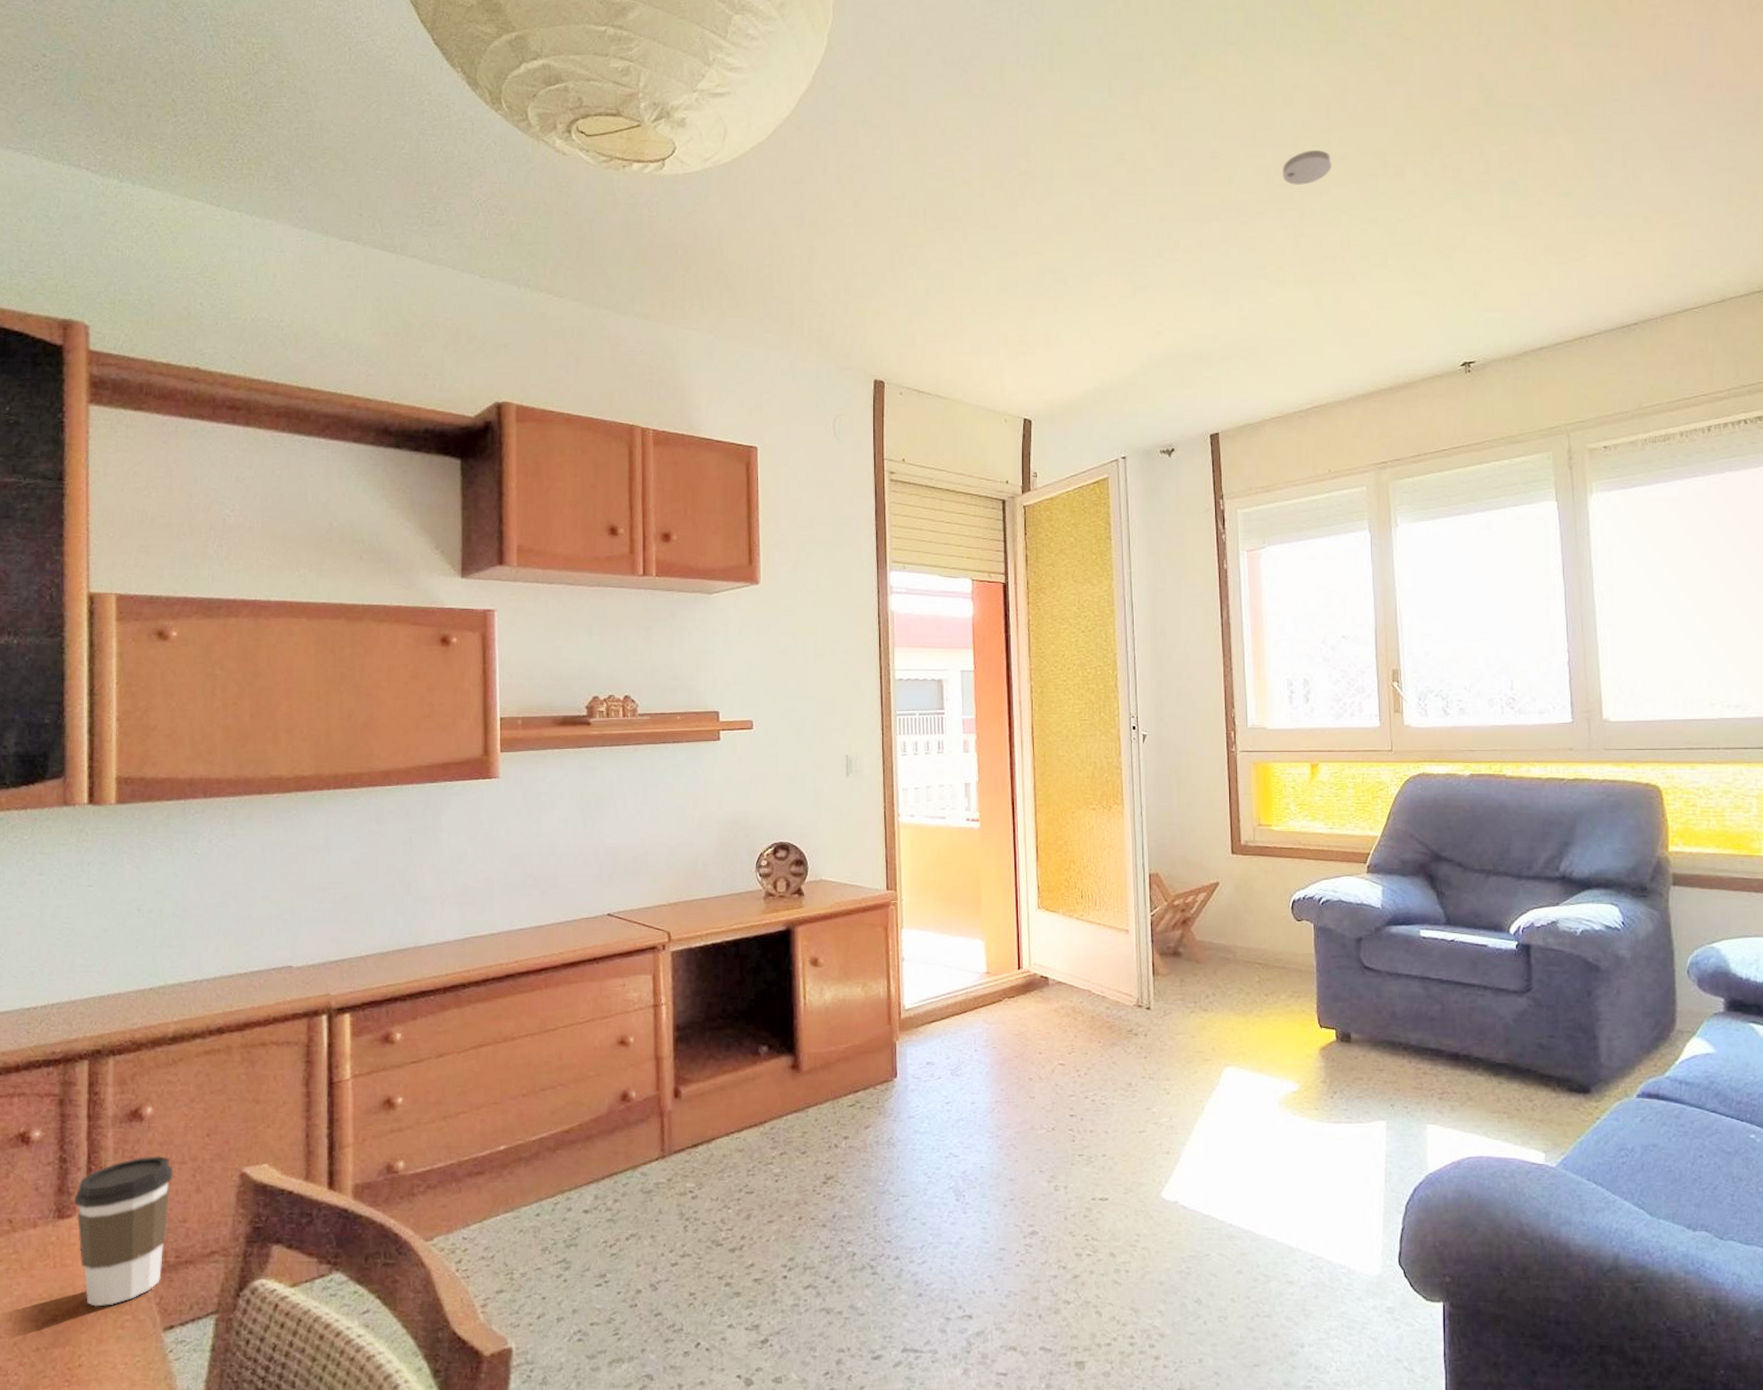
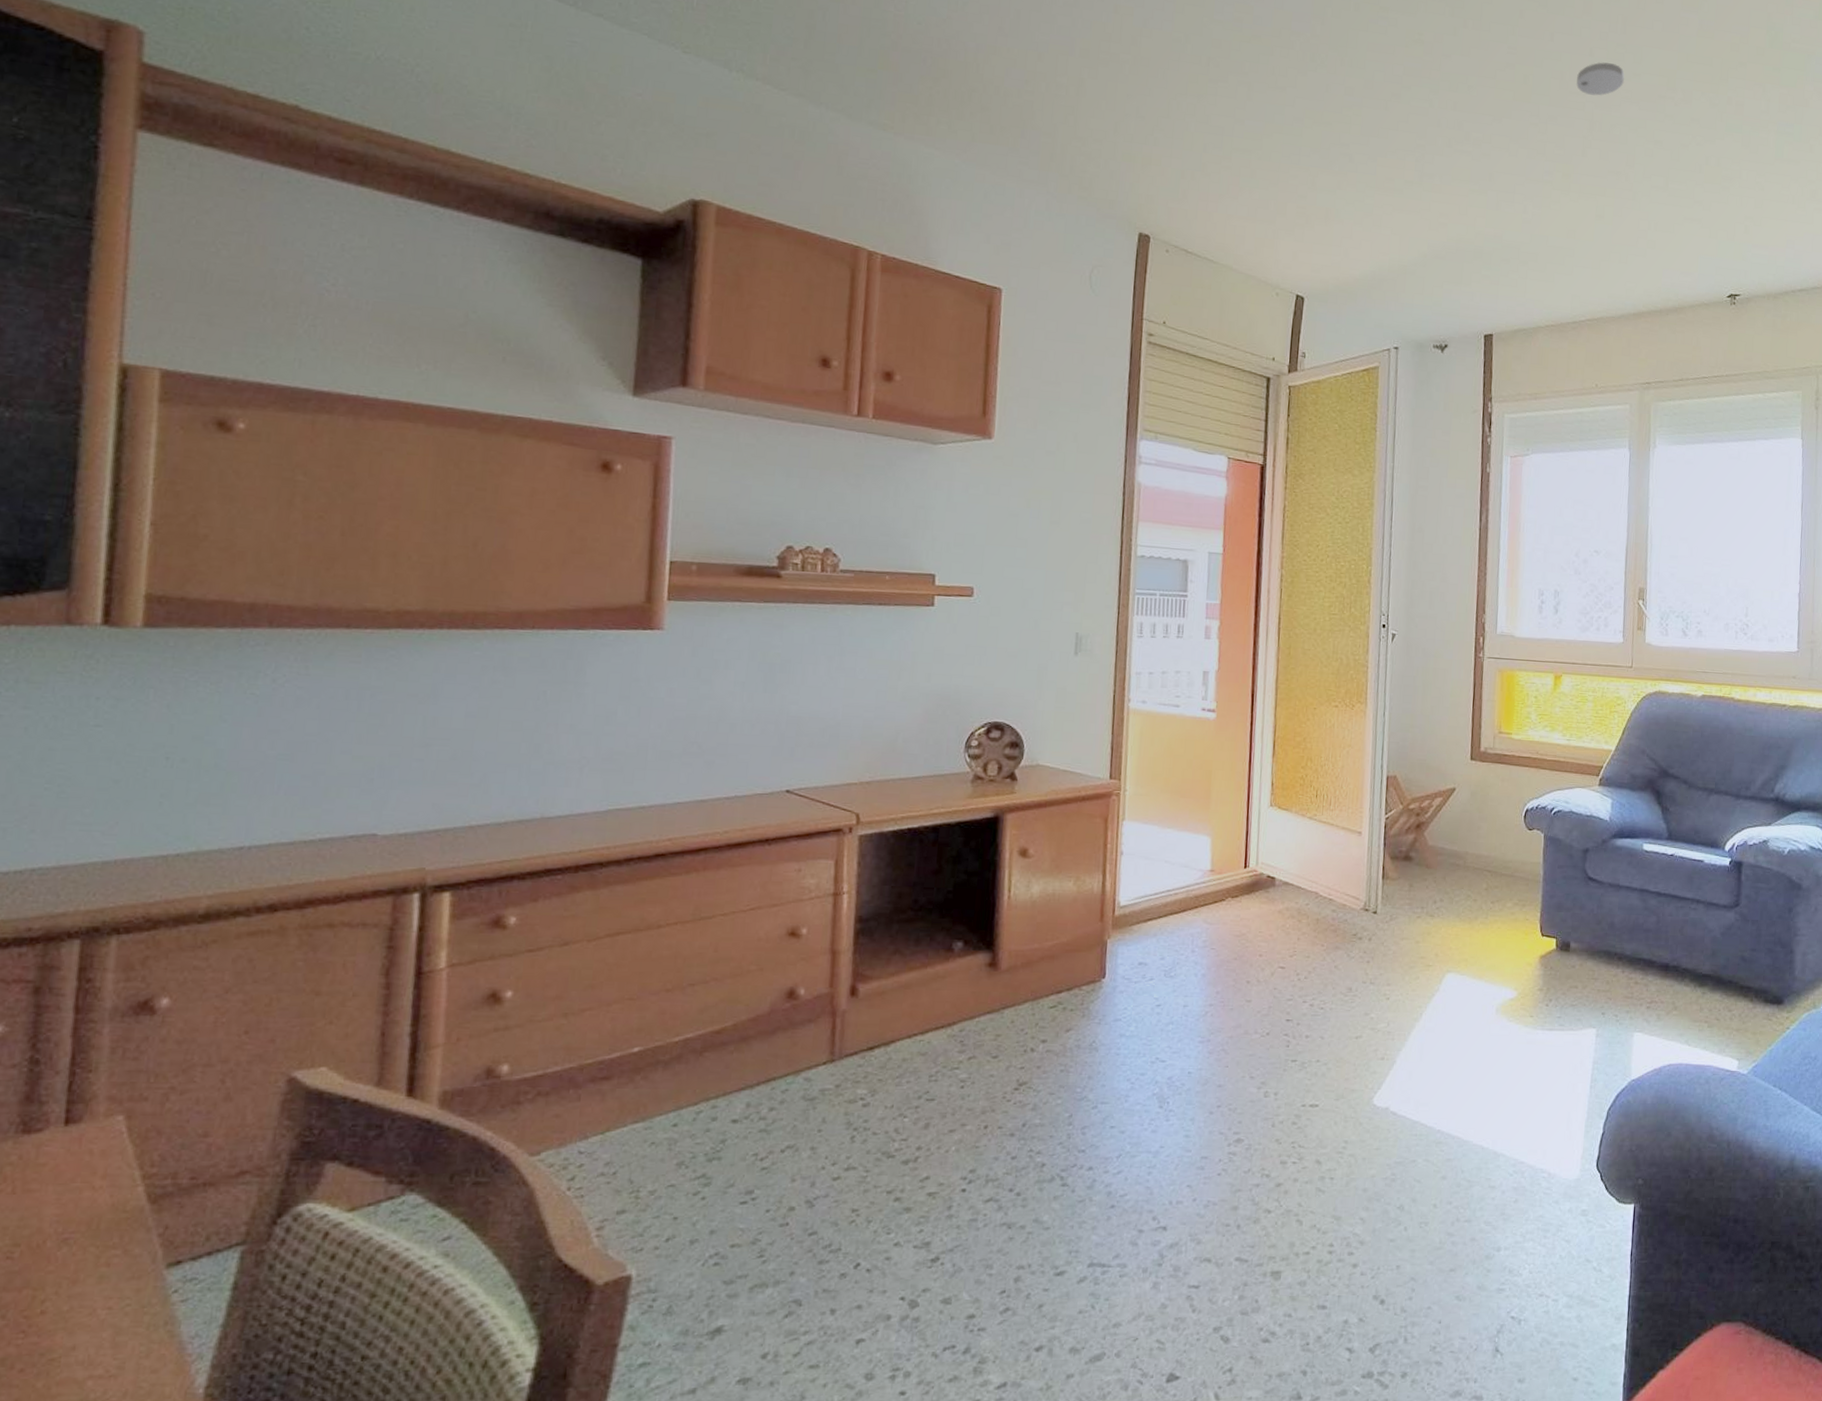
coffee cup: present [75,1156,173,1307] -> none [48,1057,194,1240]

